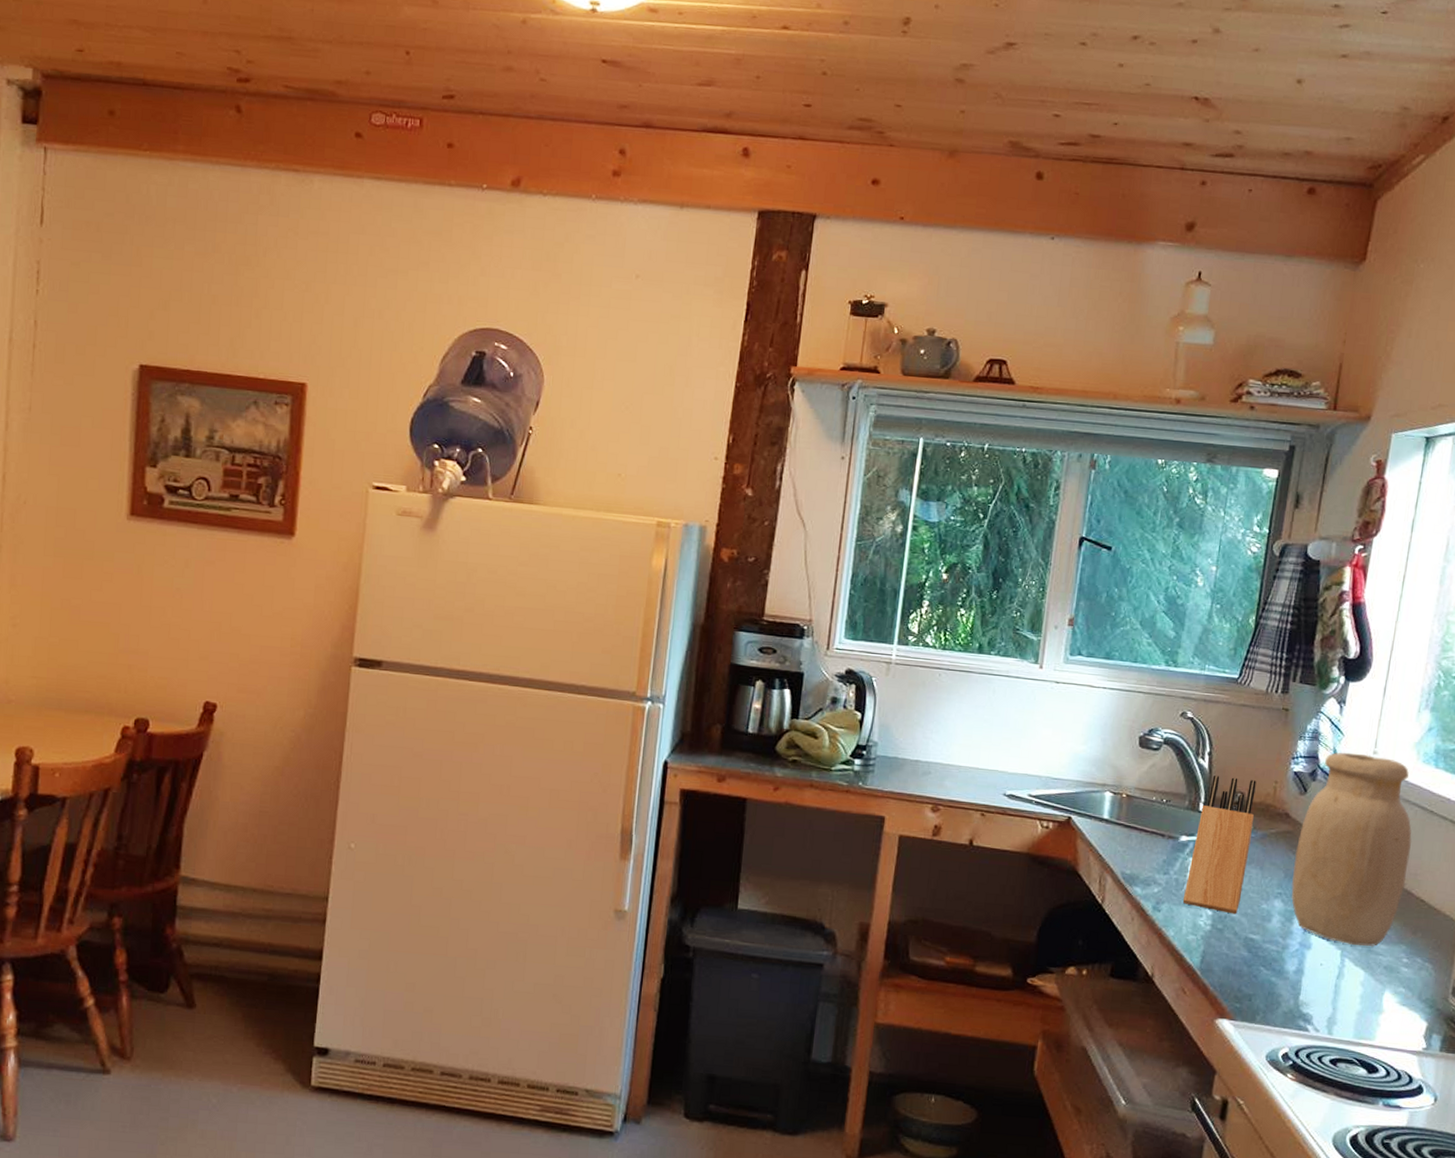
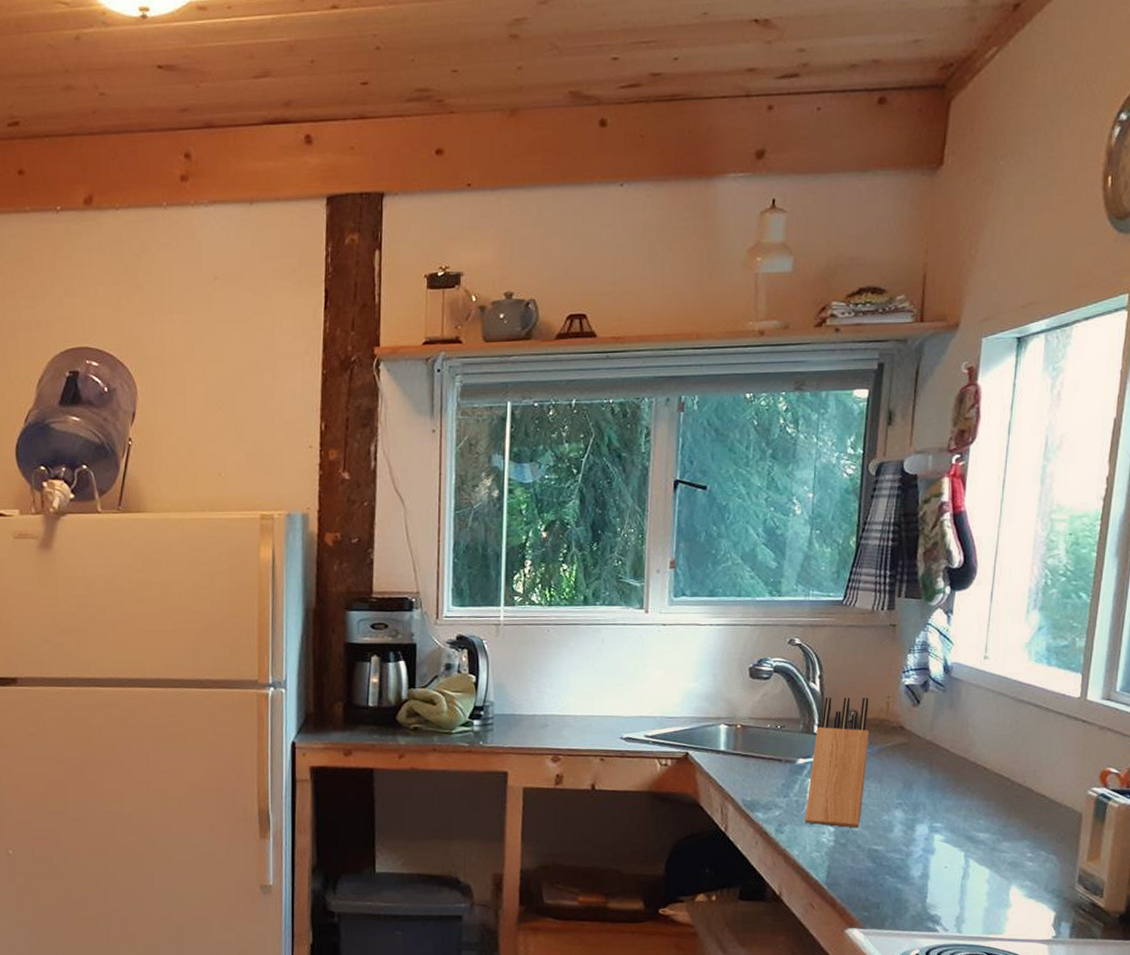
jar: present [1291,752,1412,946] -> none [910,660,1028,845]

